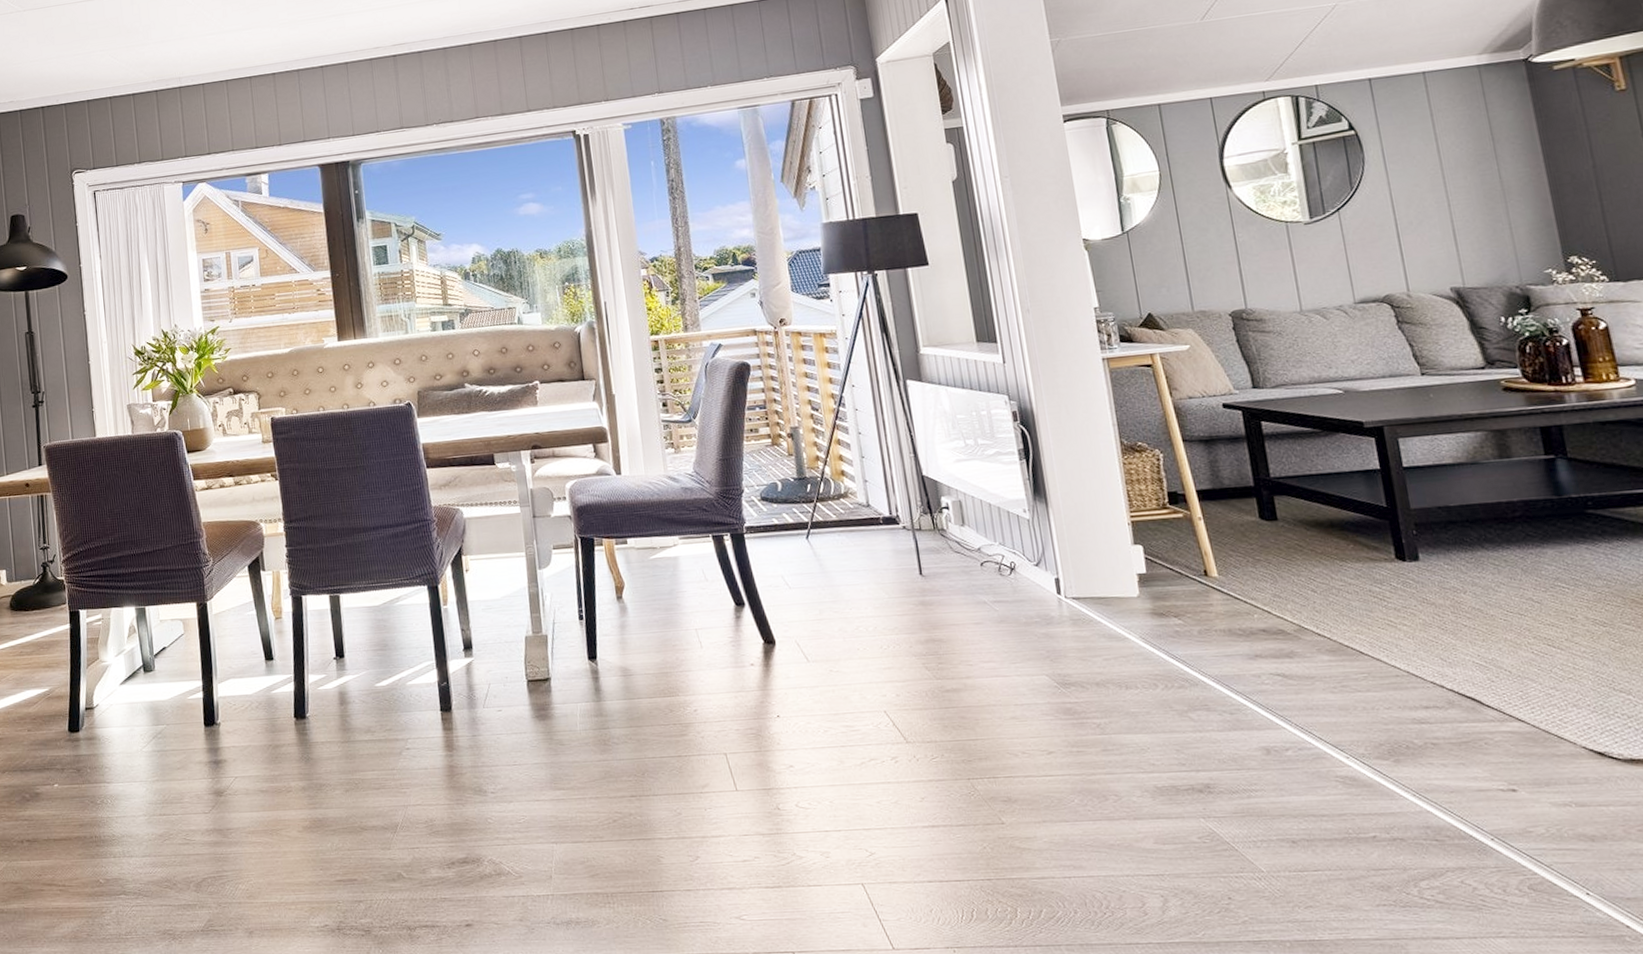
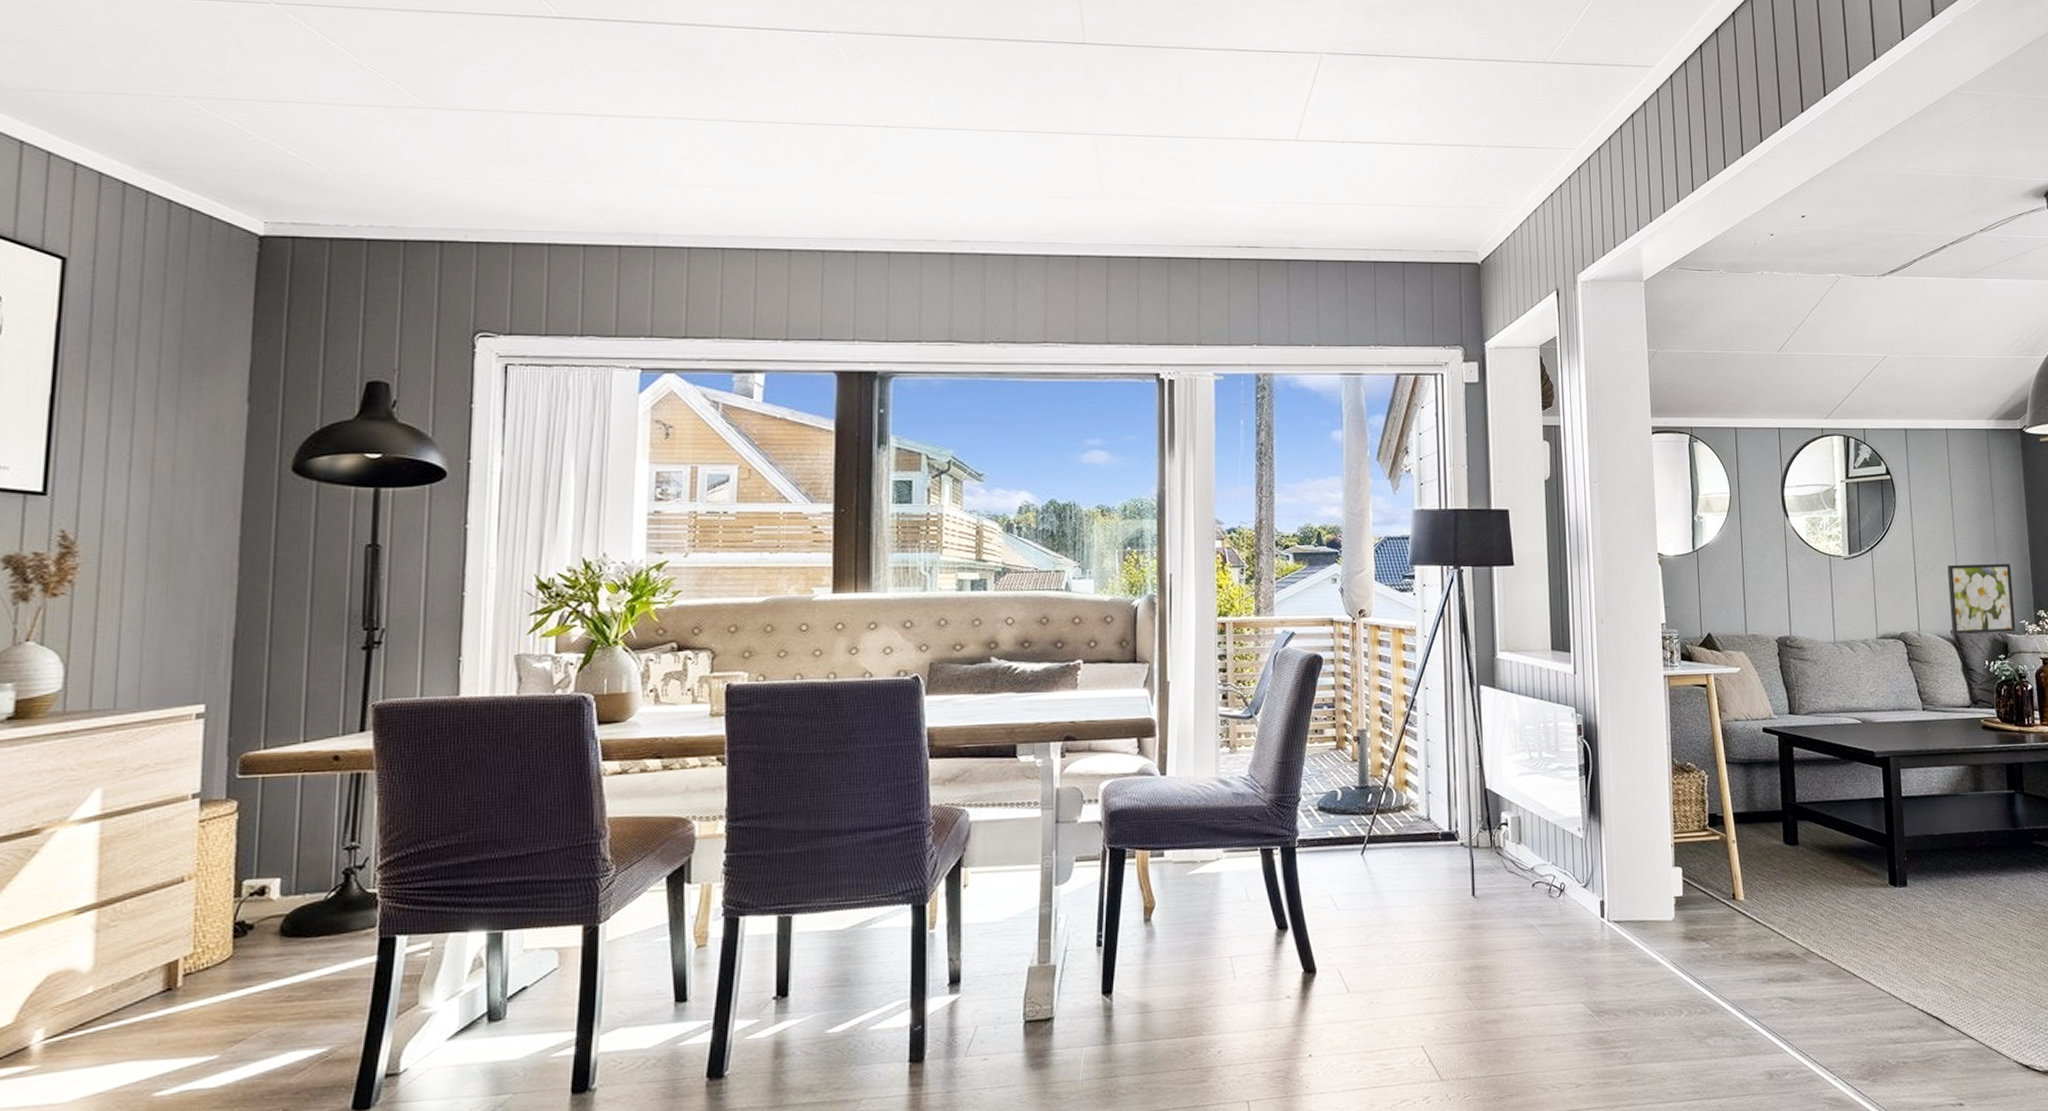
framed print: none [1439,209,1540,292] -> present [1947,564,2016,635]

